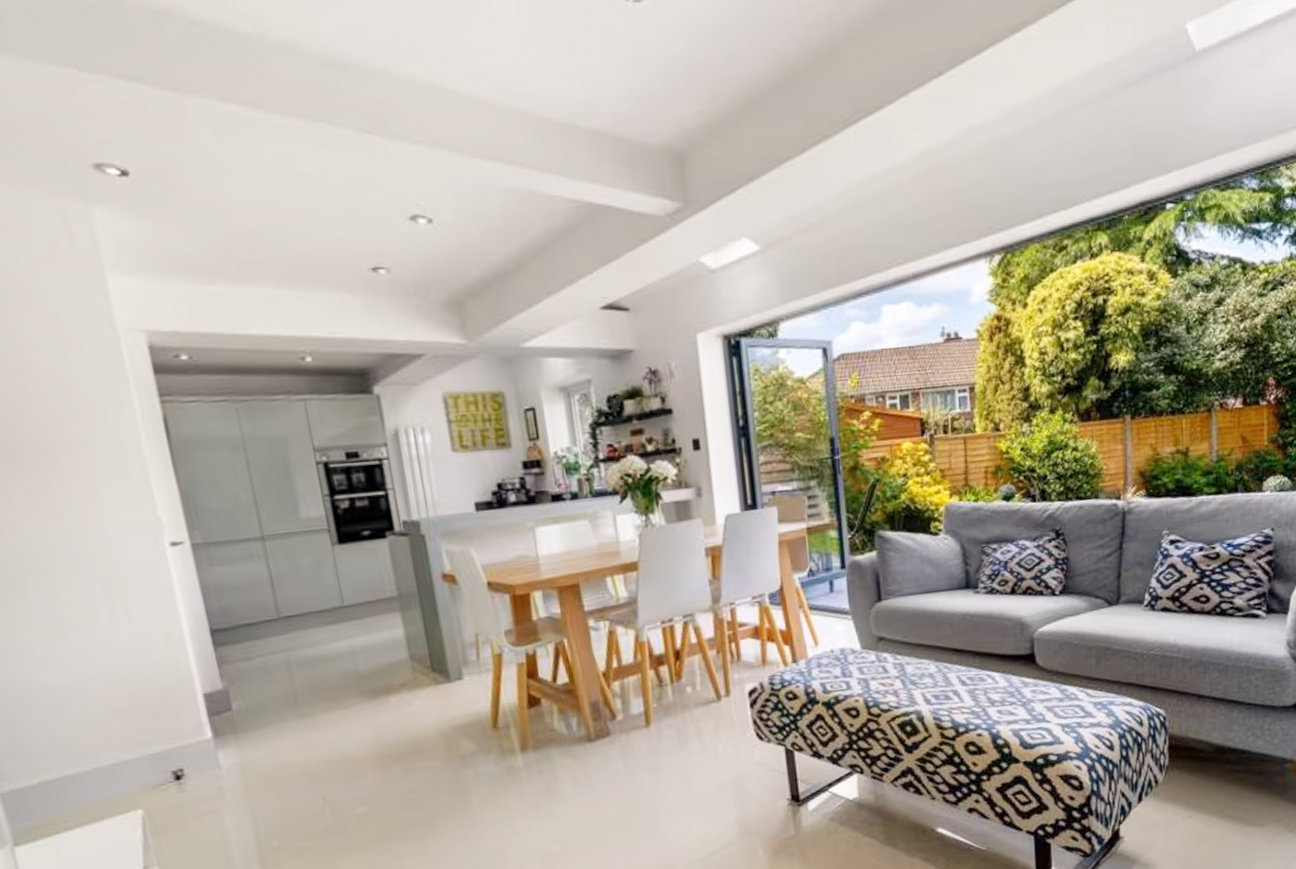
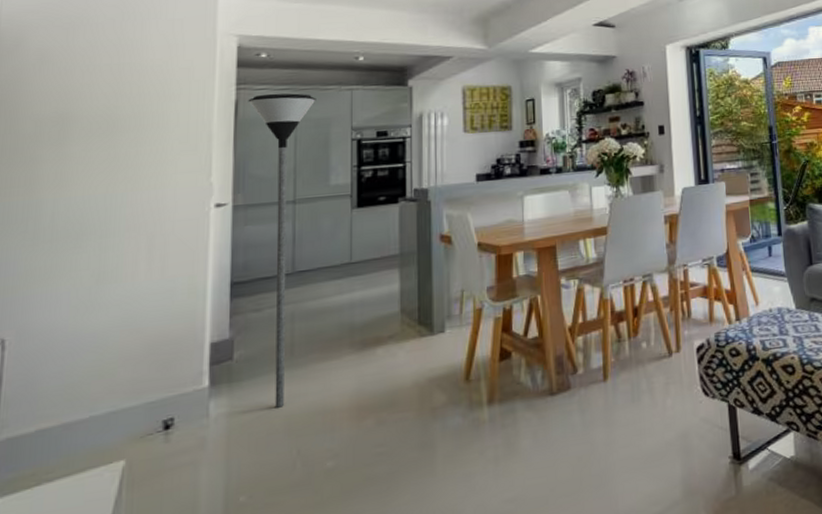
floor lamp: none [178,406,299,758] -> present [248,93,316,408]

